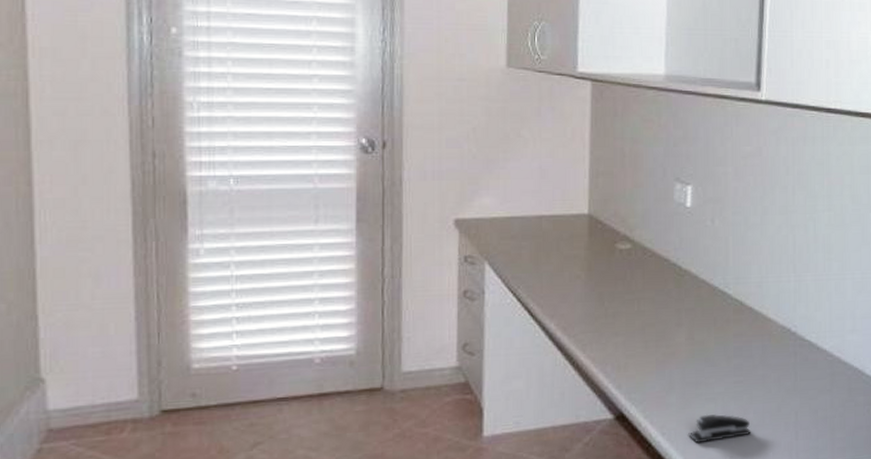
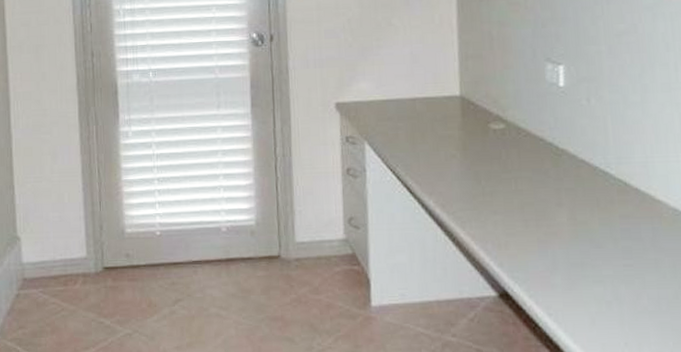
stapler: present [688,414,752,444] -> none [577,297,647,327]

